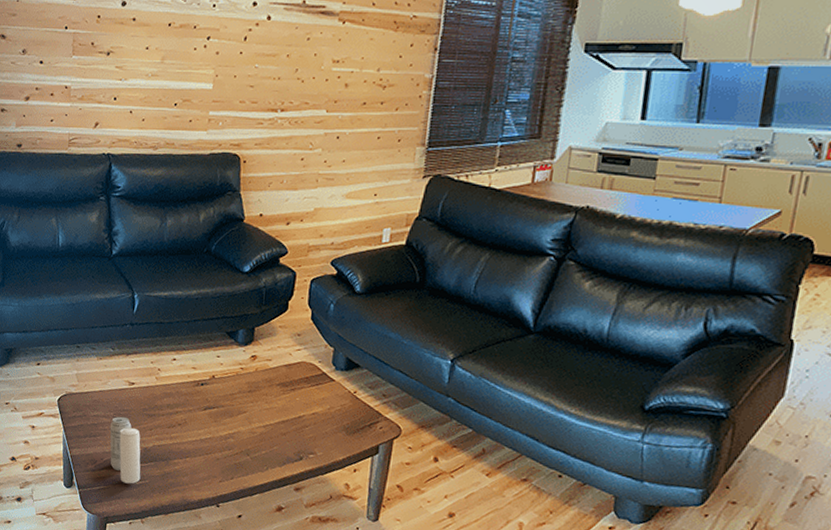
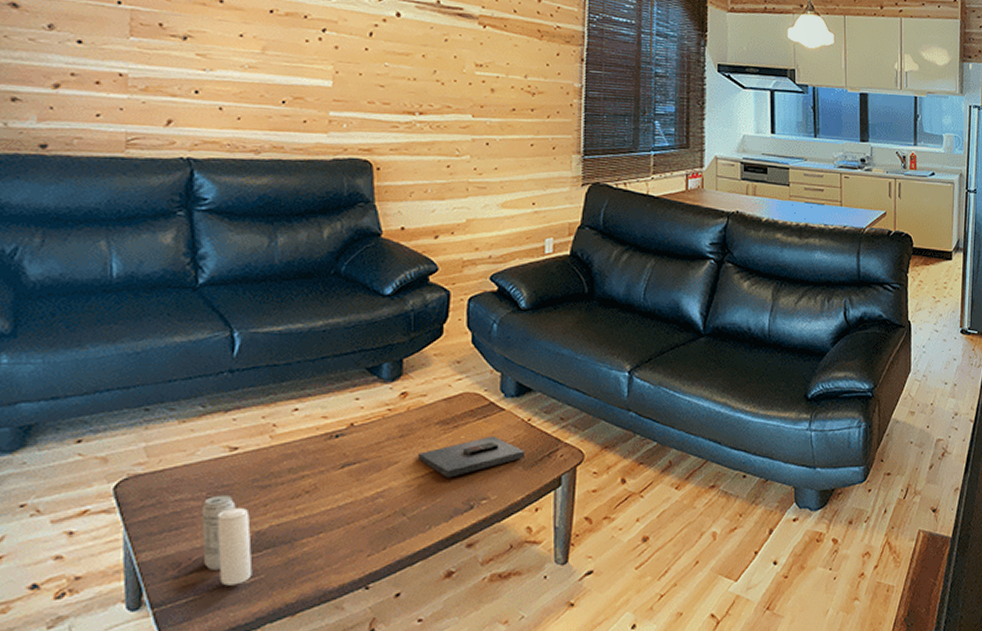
book: none [261,401,350,432] -> present [417,436,526,478]

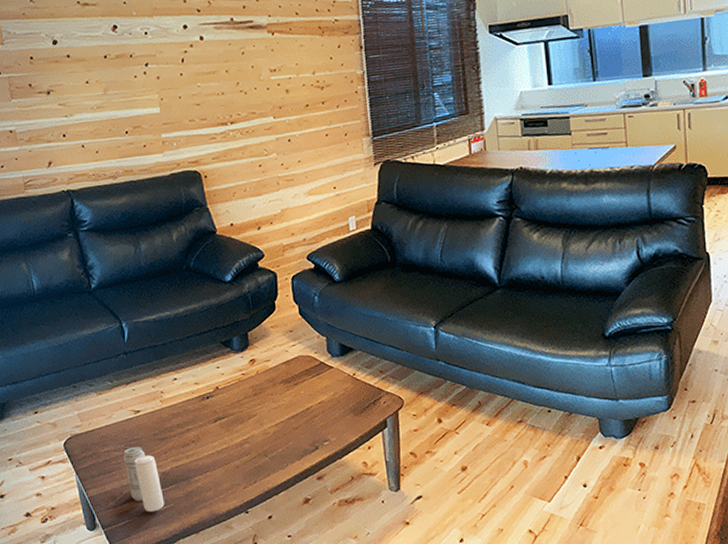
book: present [417,436,526,478] -> none [269,389,355,426]

